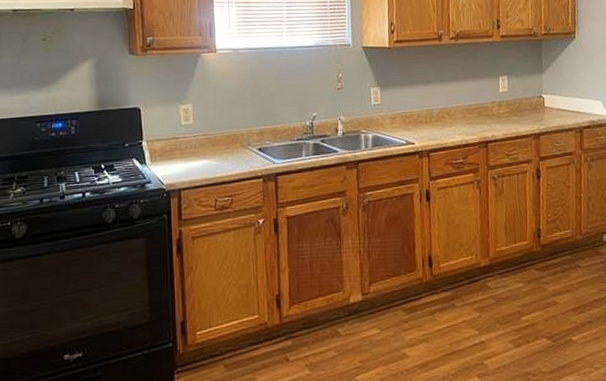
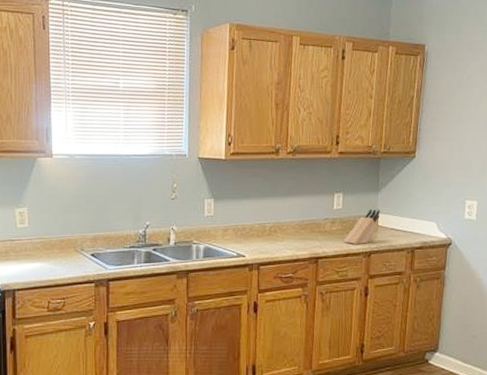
knife block: none [512,90,546,127] -> present [343,208,380,244]

